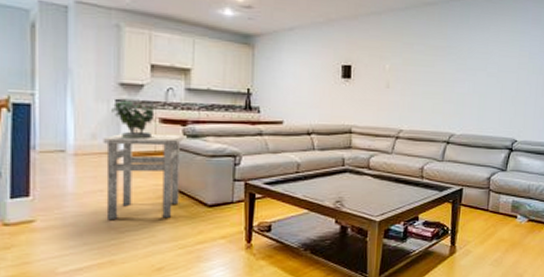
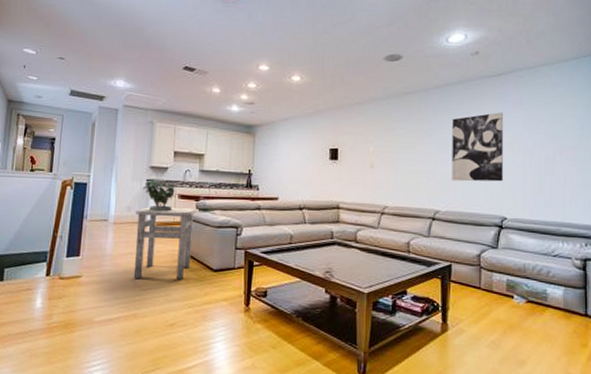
wall art: none [468,30,522,104] -> present [452,112,503,182]

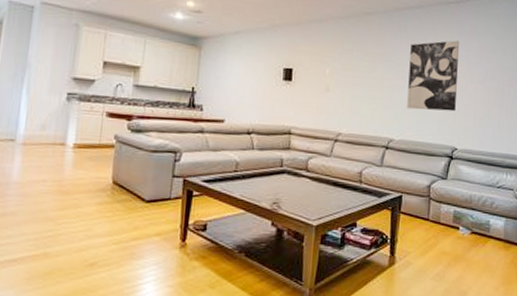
side table: present [133,207,197,280] -> none [45,125,129,212]
potted plant: present [143,179,175,212] -> none [62,93,103,132]

